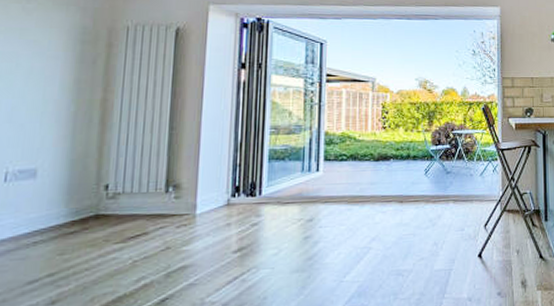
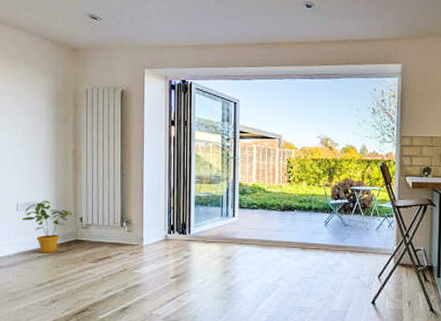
house plant: none [11,165,93,237] -> present [21,200,72,253]

